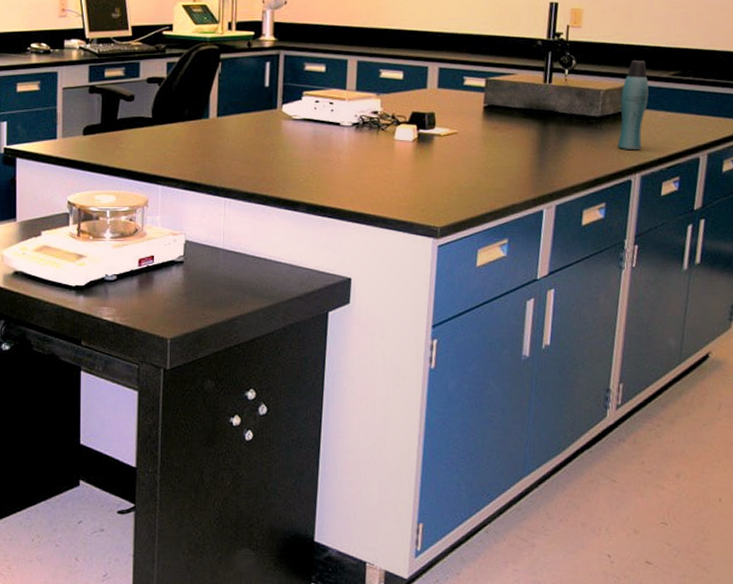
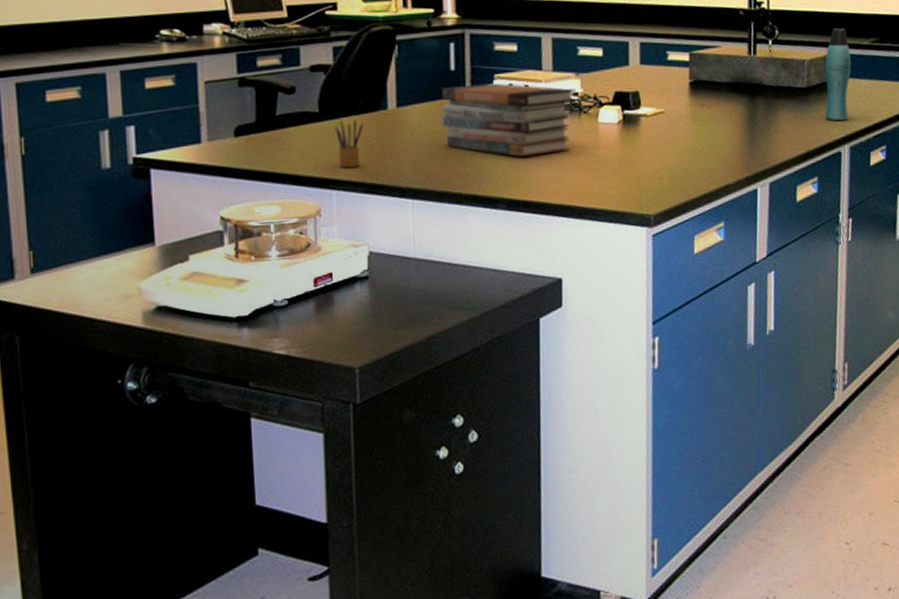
pencil box: none [164,124,188,167] -> present [335,118,364,168]
book stack: none [254,99,376,166] -> present [441,83,577,157]

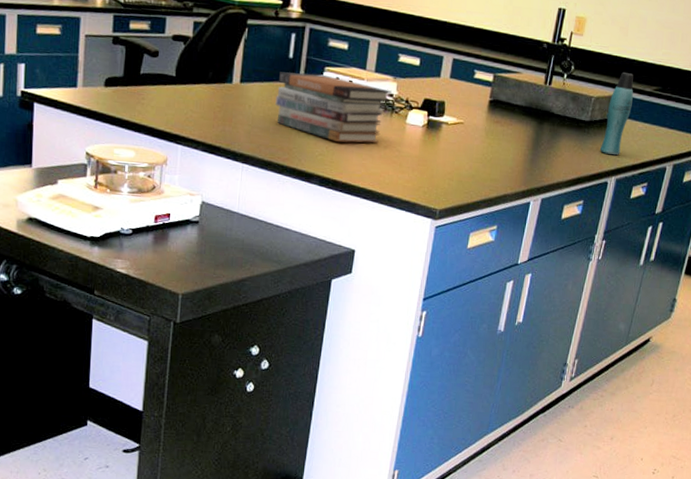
pencil box: present [335,118,364,168] -> none [187,85,211,128]

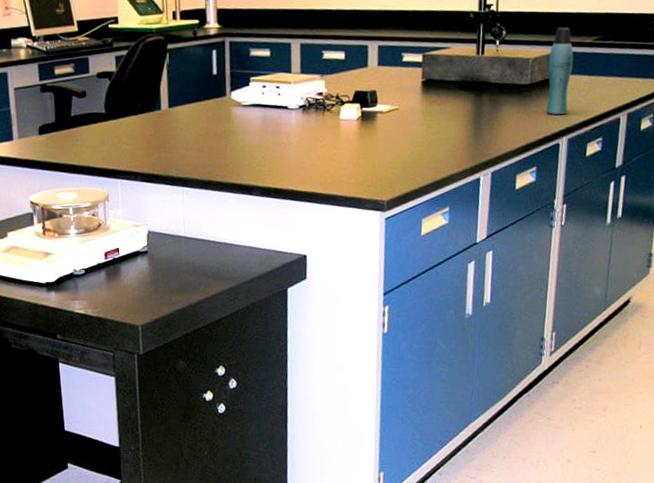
book stack: present [275,72,392,143] -> none [205,85,321,150]

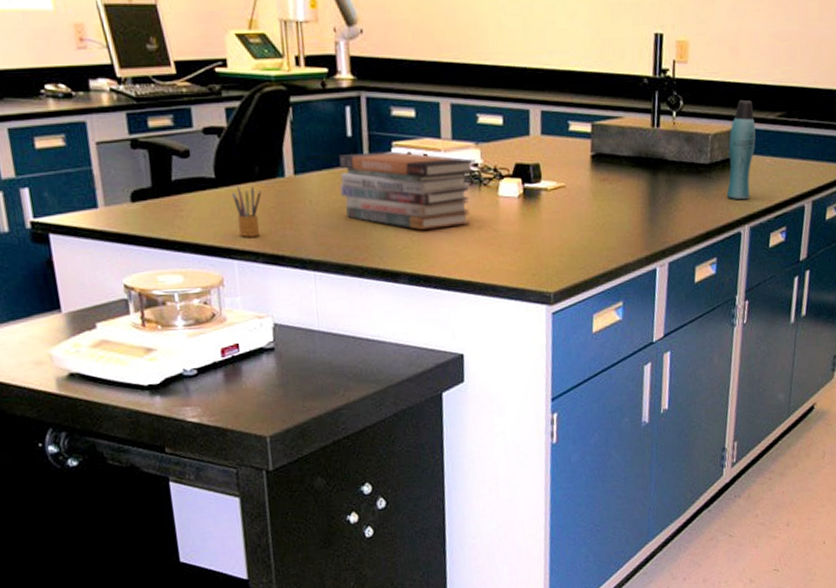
pencil box: none [118,118,142,160] -> present [232,185,262,237]
book stack: none [205,85,321,150] -> present [339,151,477,230]

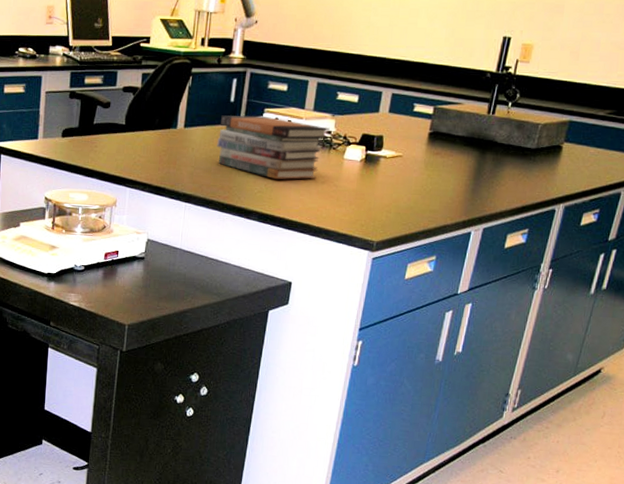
pencil box: present [232,185,262,237] -> none [135,132,157,172]
bottle: present [726,100,756,200] -> none [546,98,585,182]

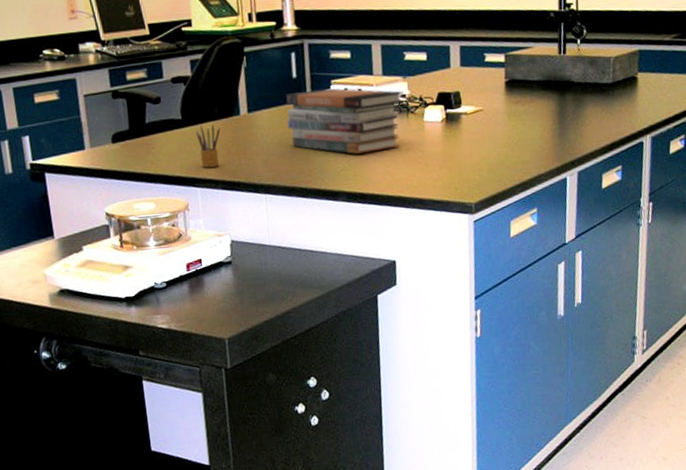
pencil box: none [135,132,157,172] -> present [196,123,221,168]

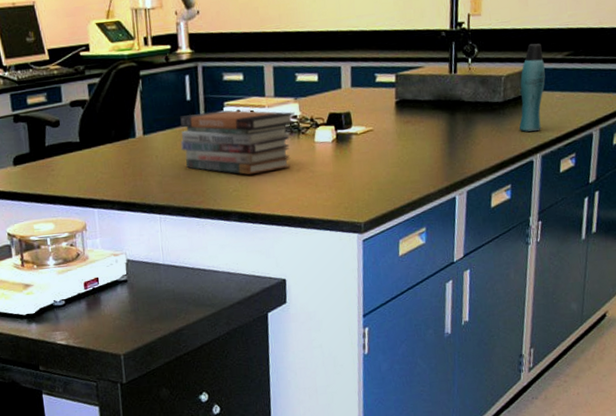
pencil box: present [196,123,221,168] -> none [93,146,117,189]
bottle: none [628,25,654,113] -> present [519,43,545,132]

